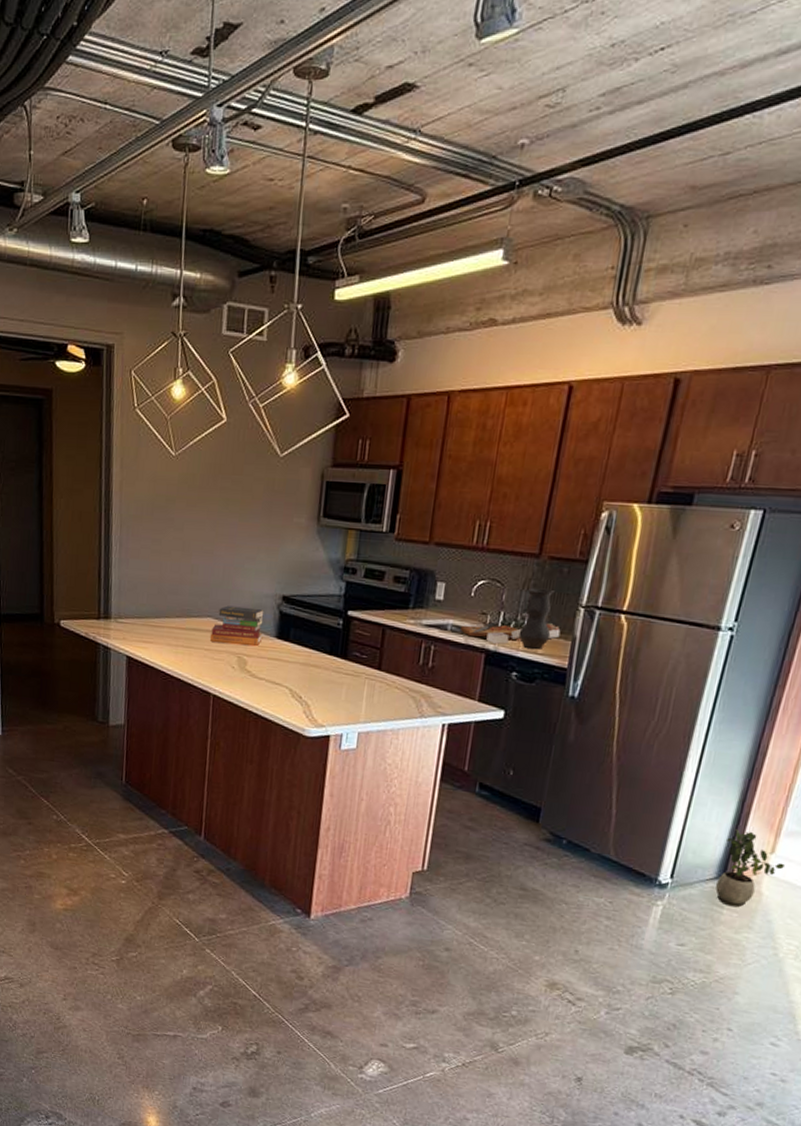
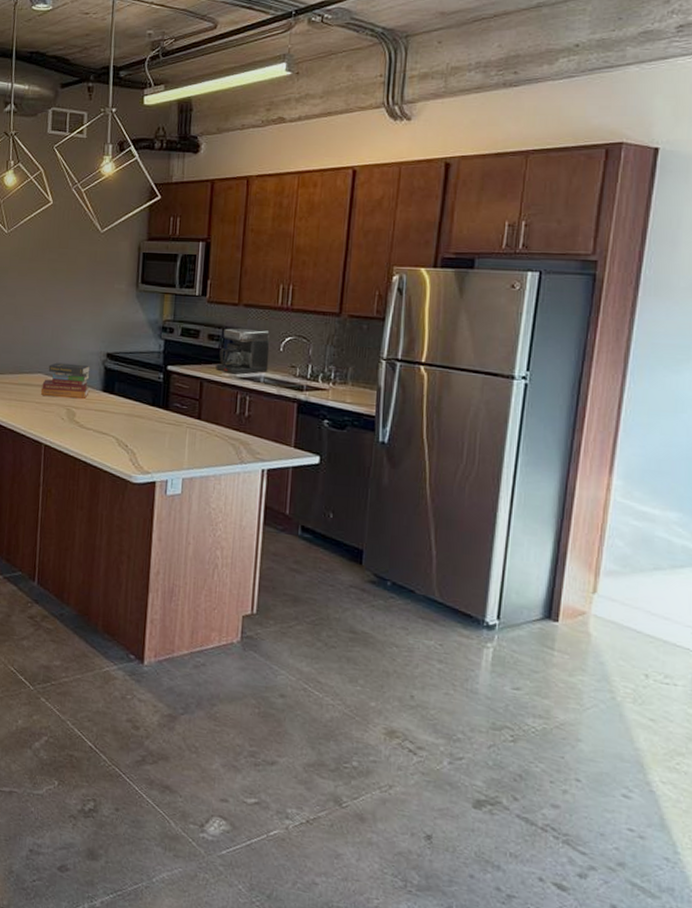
coffee maker: none [400,568,461,621] -> present [215,327,270,374]
cutting board: present [461,622,561,644] -> none [273,373,366,395]
vase: present [518,587,555,649] -> none [327,343,357,399]
potted plant: present [715,829,785,908] -> none [543,569,608,649]

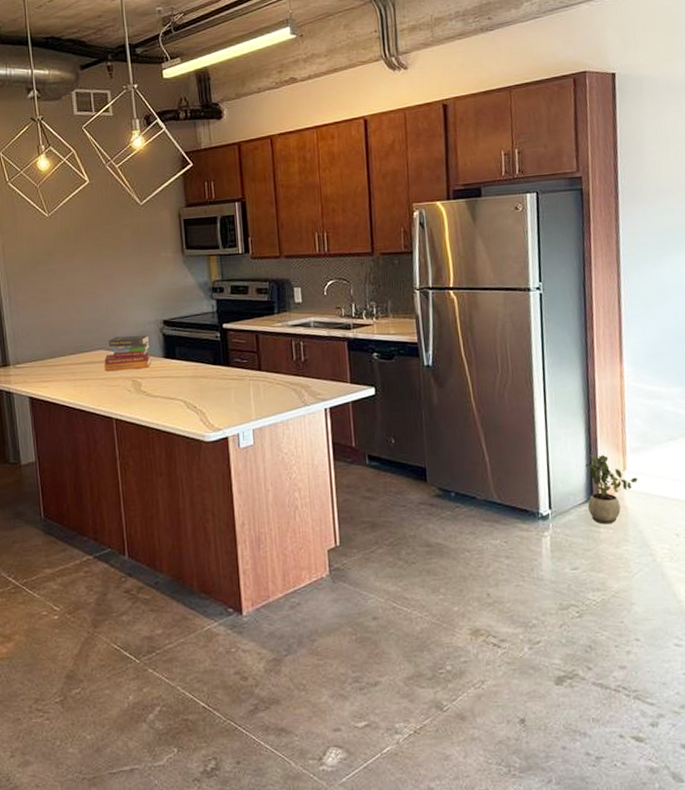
coffee maker: present [215,327,270,374] -> none [268,276,316,323]
potted plant: none [543,569,608,649] -> present [585,454,638,525]

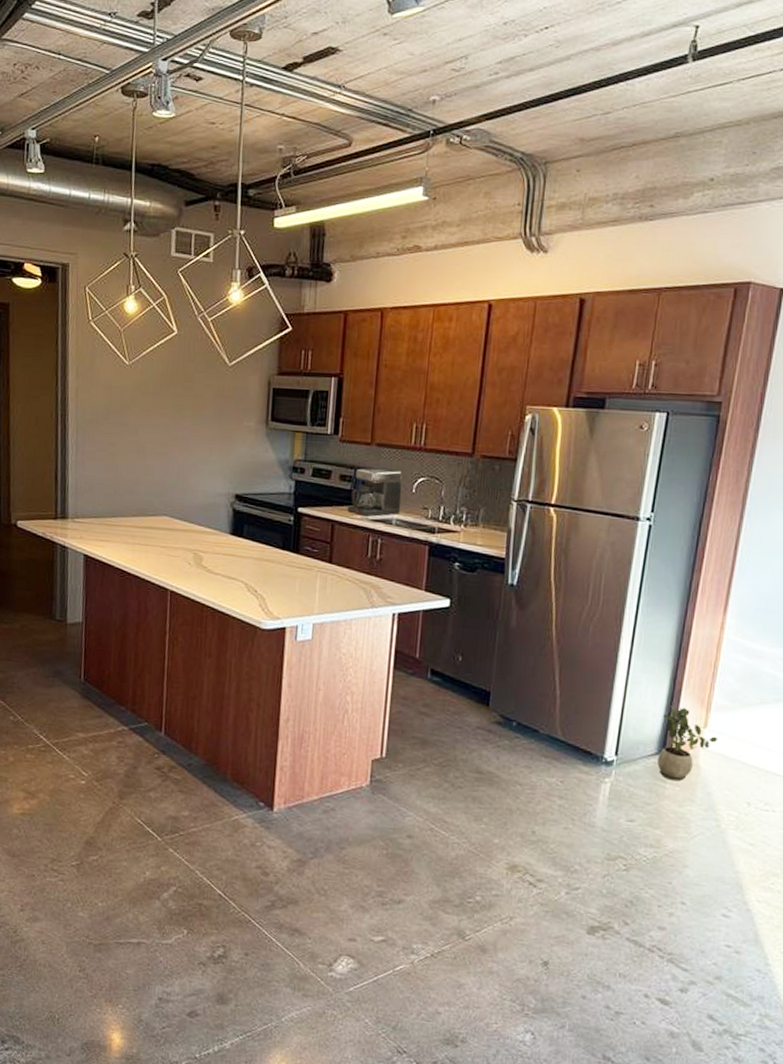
books: present [103,334,151,371] -> none [166,504,218,542]
coffee maker: none [268,276,316,323] -> present [347,467,402,517]

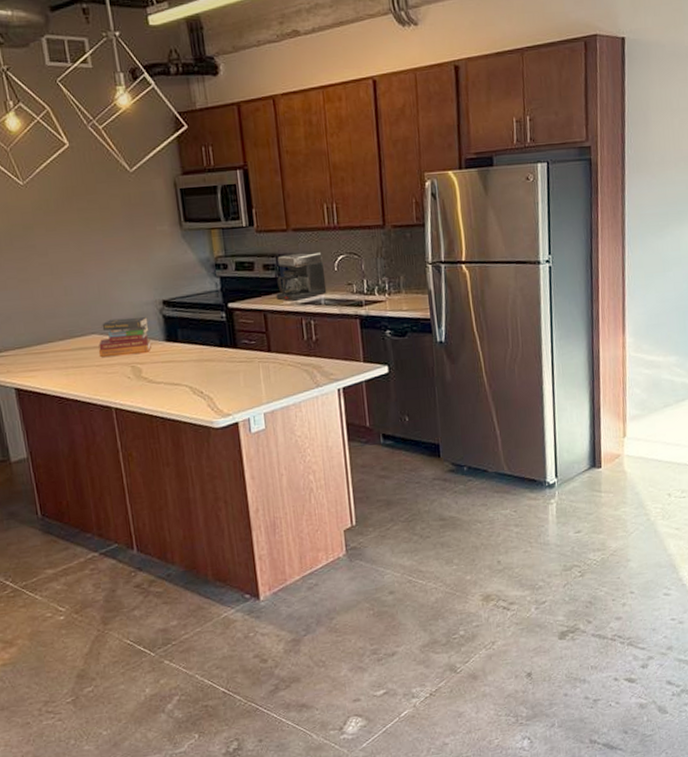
books: none [166,504,218,542] -> present [98,316,151,357]
potted plant: present [657,706,717,781] -> none [589,423,636,489]

